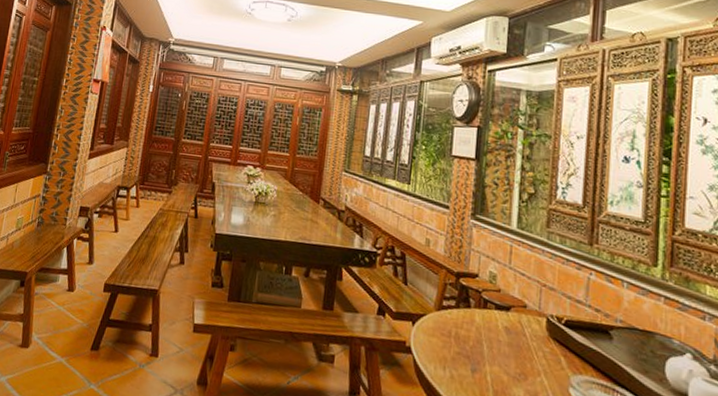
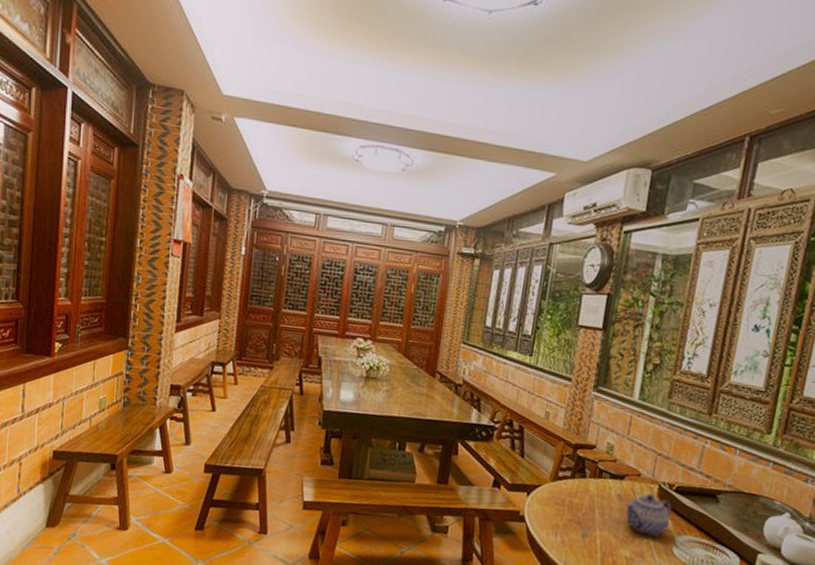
teapot: none [514,327,564,375] -> present [625,494,673,537]

